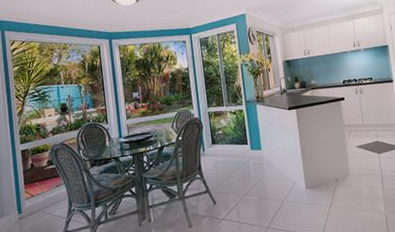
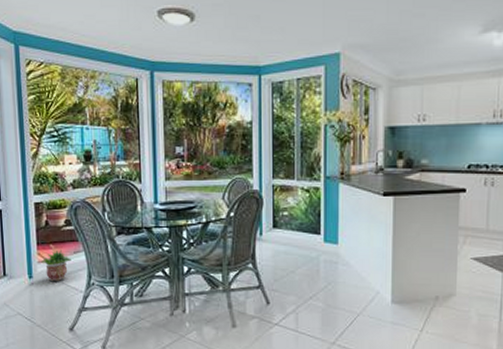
potted plant: none [28,186,54,213] -> present [41,250,71,281]

